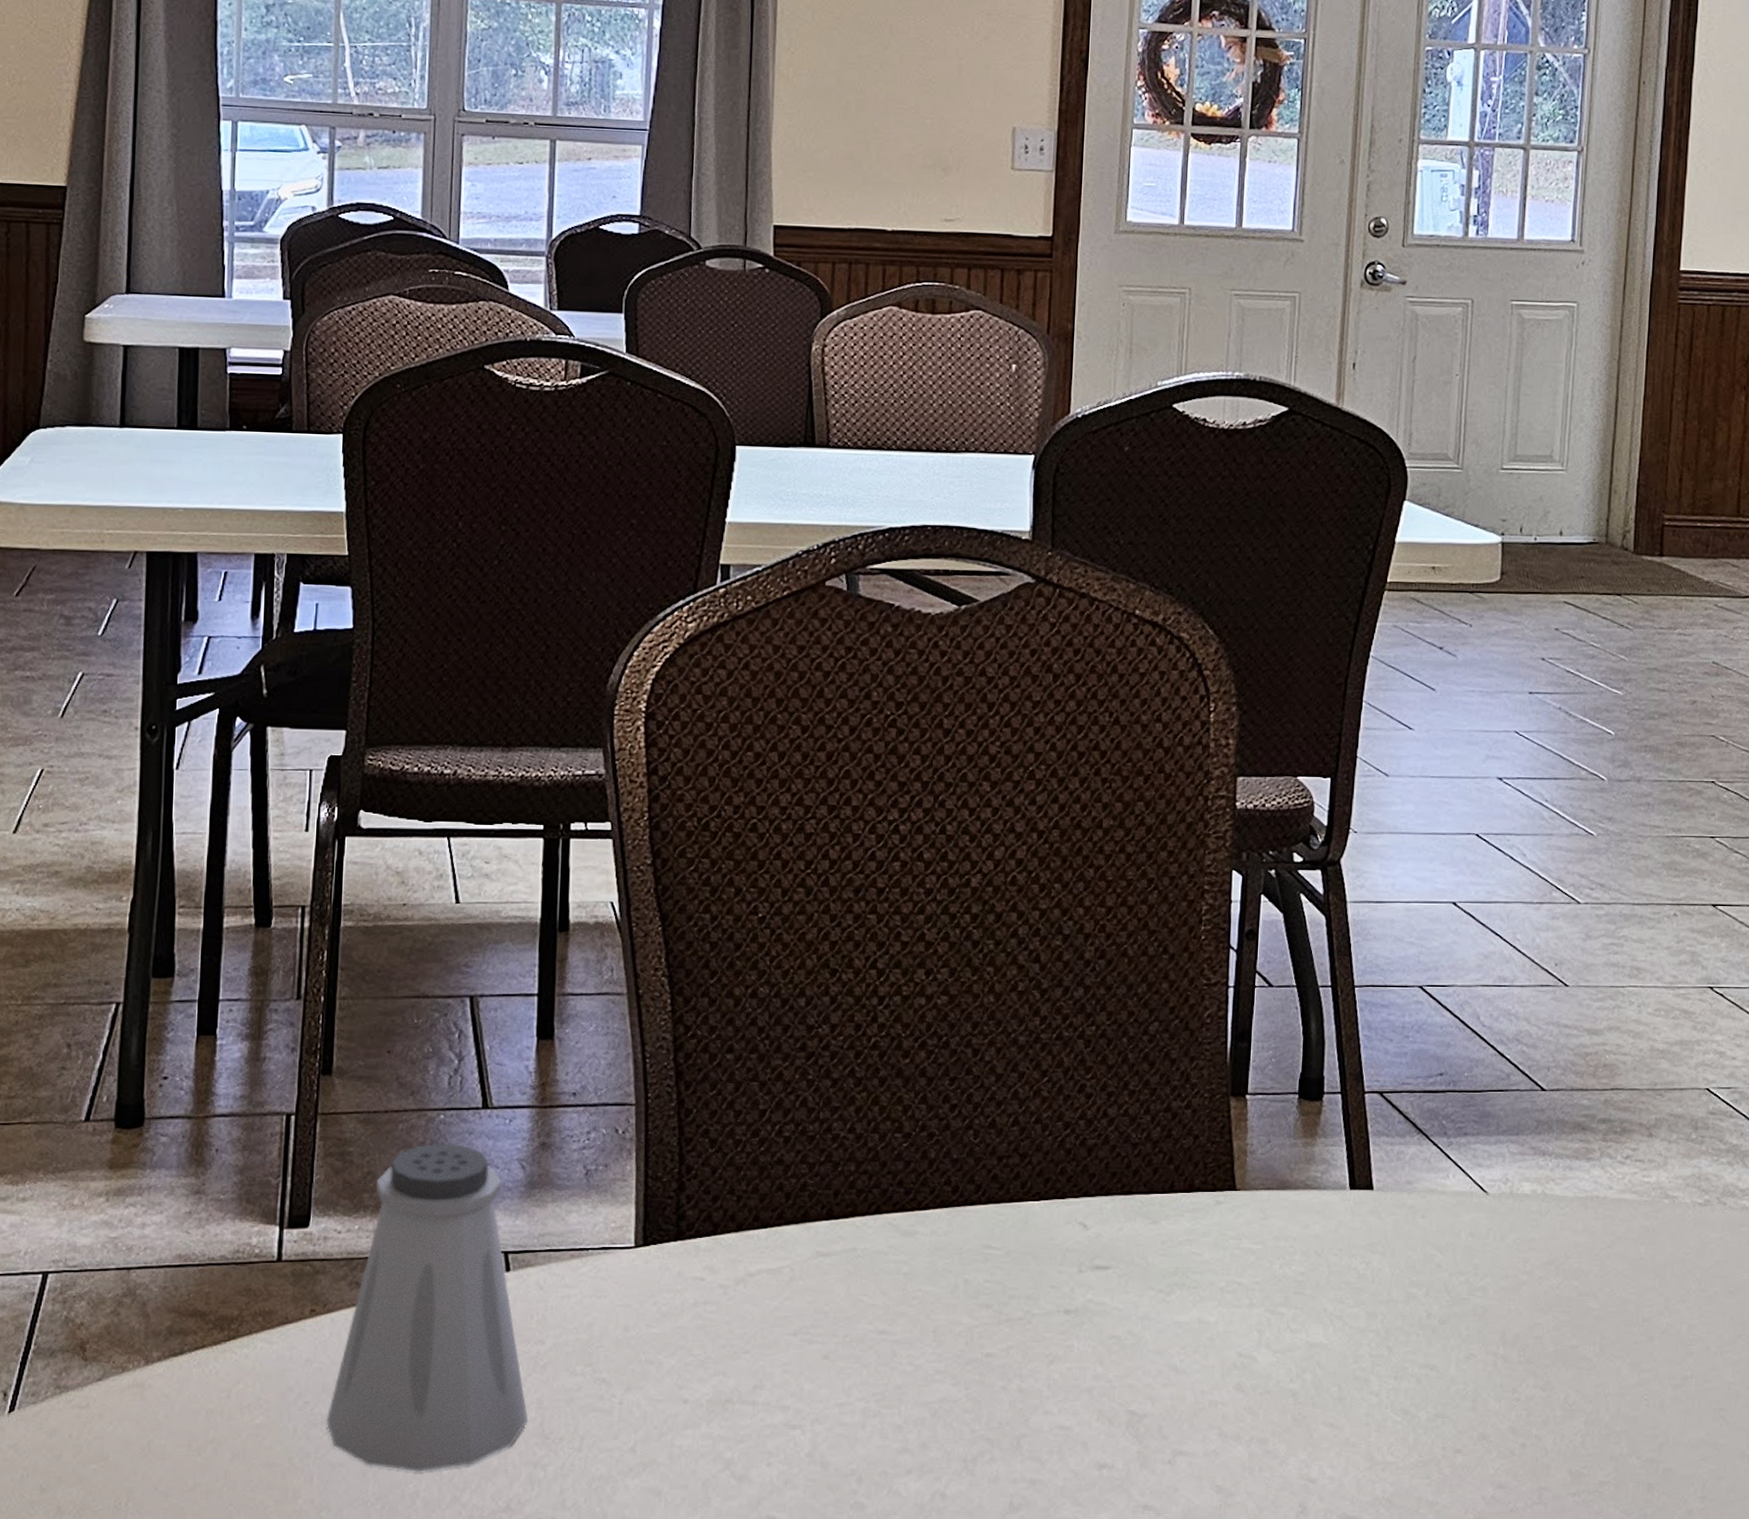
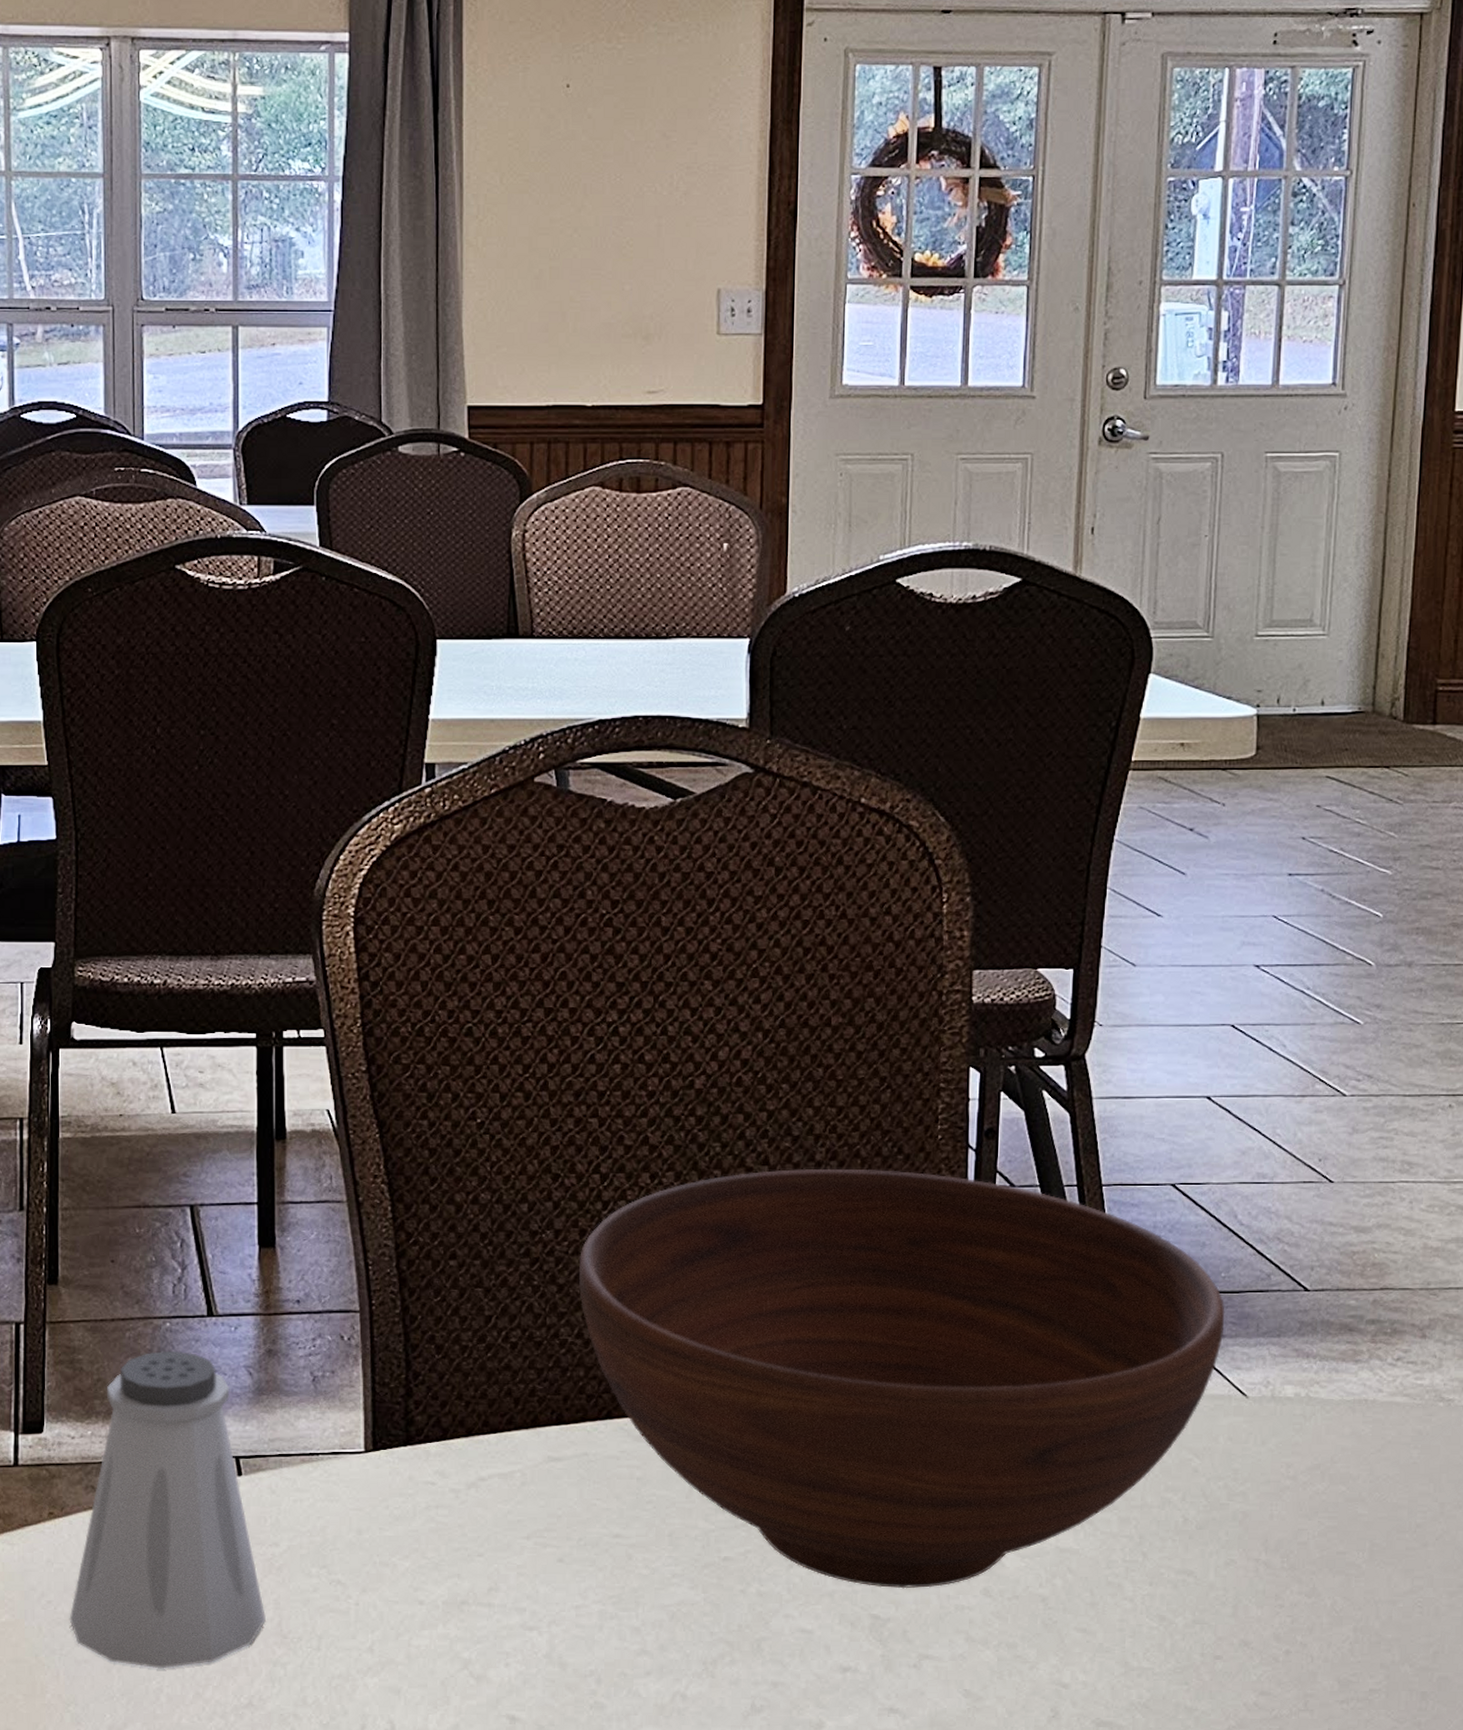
bowl: none [853,966,1468,1384] -> present [579,1168,1225,1589]

